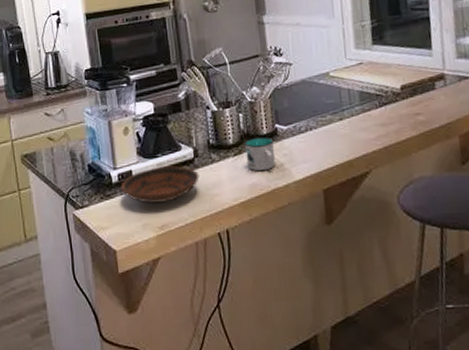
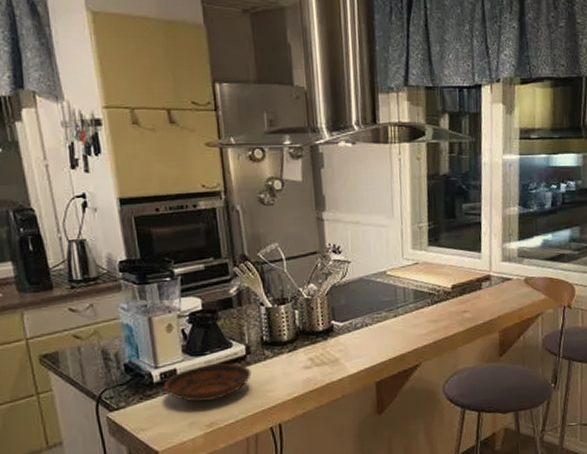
mug: present [243,136,275,172] -> none [299,333,330,367]

